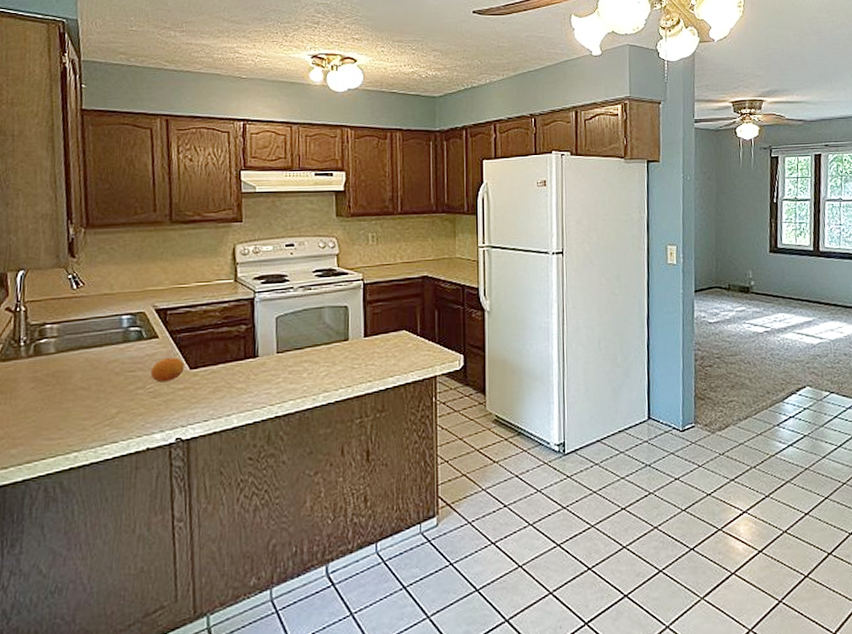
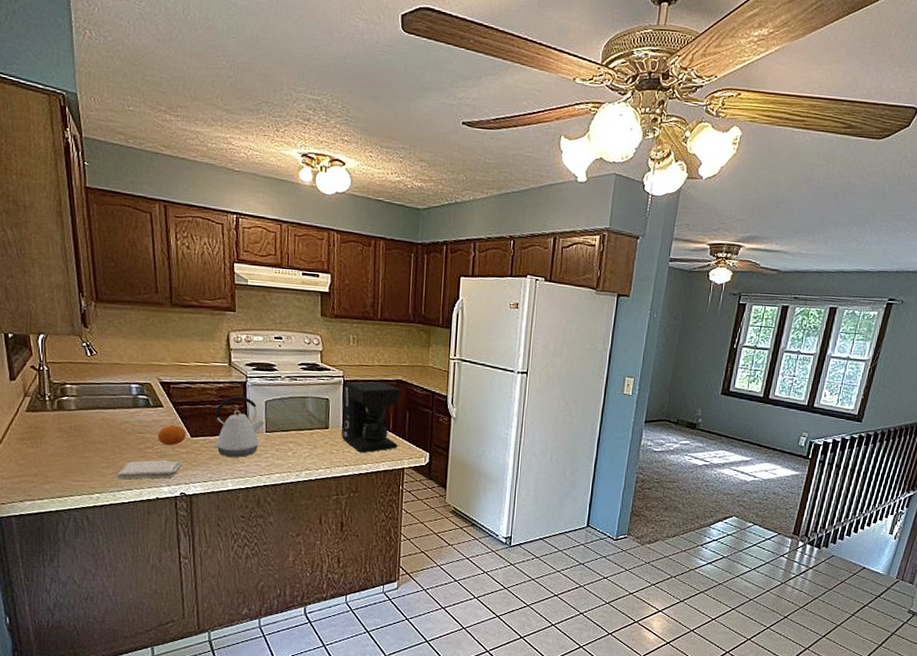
washcloth: none [99,399,179,431] -> present [116,459,182,480]
kettle: none [215,315,275,388] -> present [212,396,265,458]
coffee maker: none [363,280,428,364] -> present [342,381,401,453]

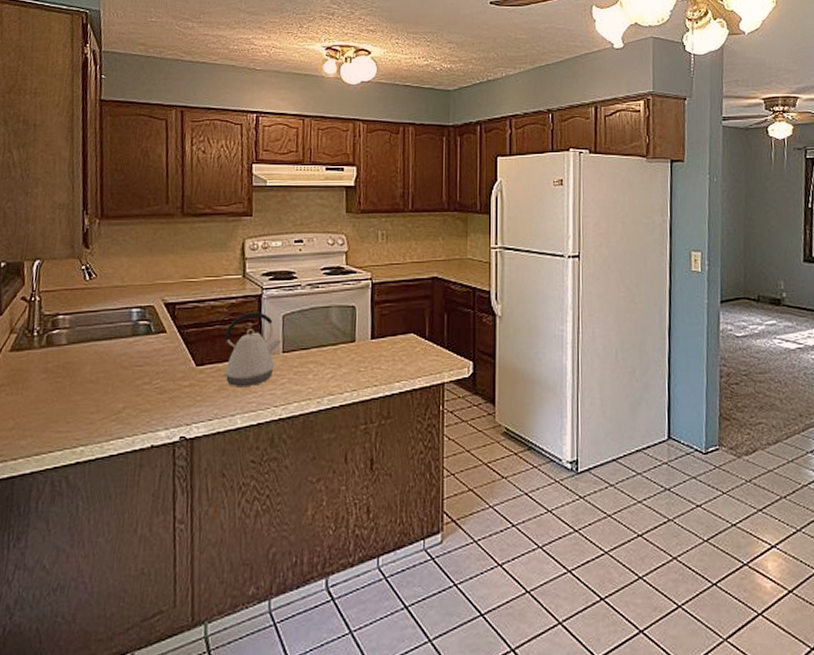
washcloth: present [116,459,182,480] -> none [105,396,184,426]
fruit: present [157,425,186,446] -> none [157,353,191,379]
coffee maker: present [342,381,401,453] -> none [370,281,437,368]

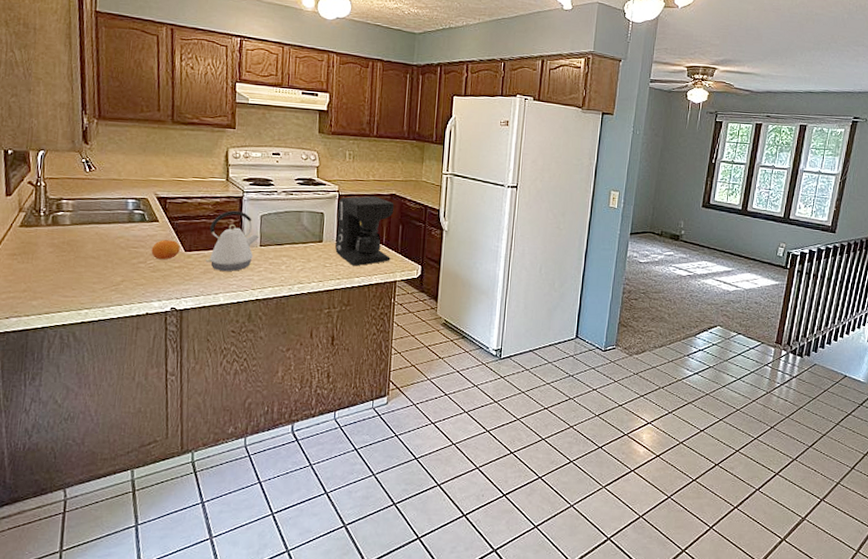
fruit: none [157,353,191,379] -> present [151,240,180,260]
coffee maker: none [370,281,437,368] -> present [335,196,395,266]

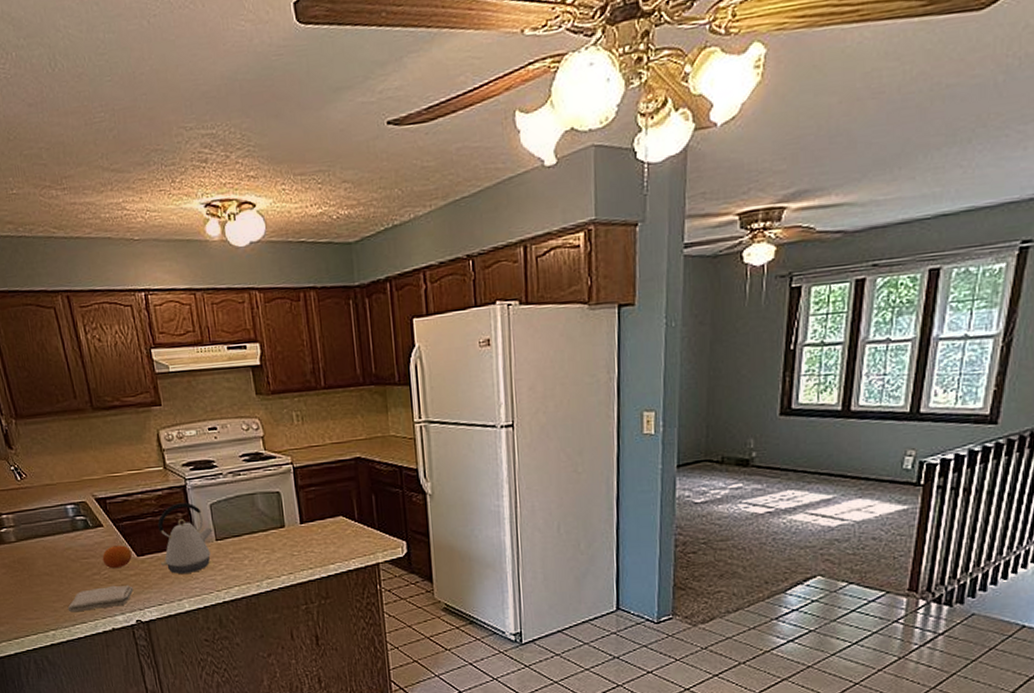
washcloth: none [106,274,175,295] -> present [67,584,134,613]
coffee maker: present [335,196,395,266] -> none [294,463,368,551]

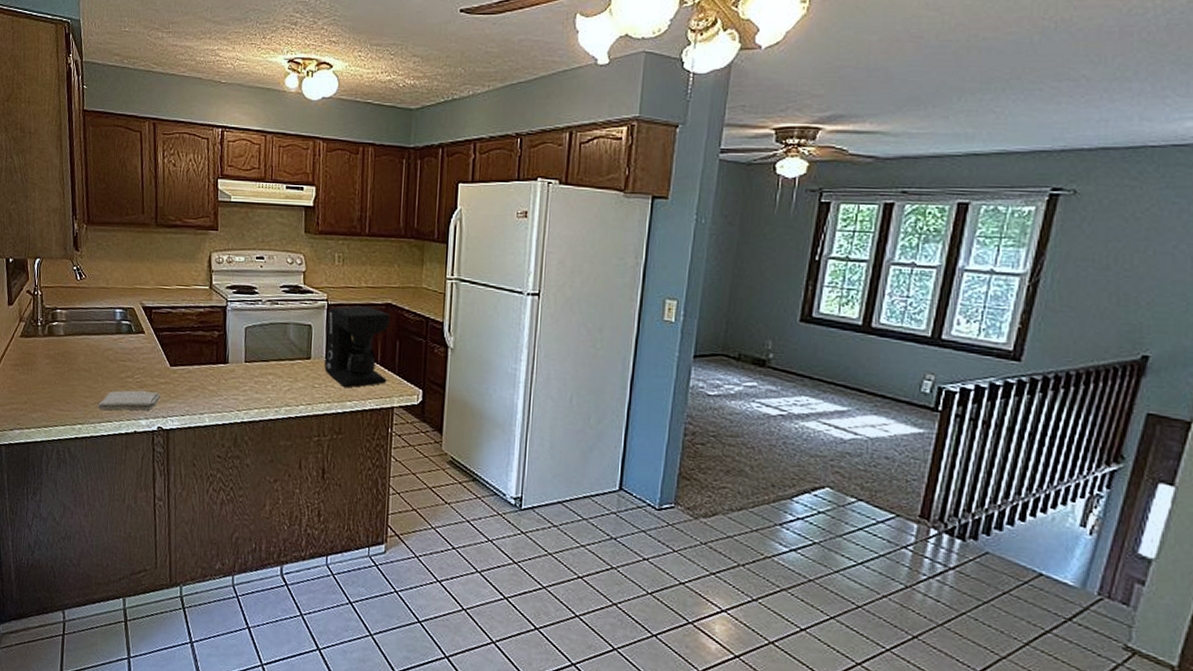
fruit: present [102,545,132,569] -> none [138,353,166,375]
kettle: present [157,502,213,575] -> none [191,322,244,390]
coffee maker: none [294,463,368,551] -> present [324,305,390,388]

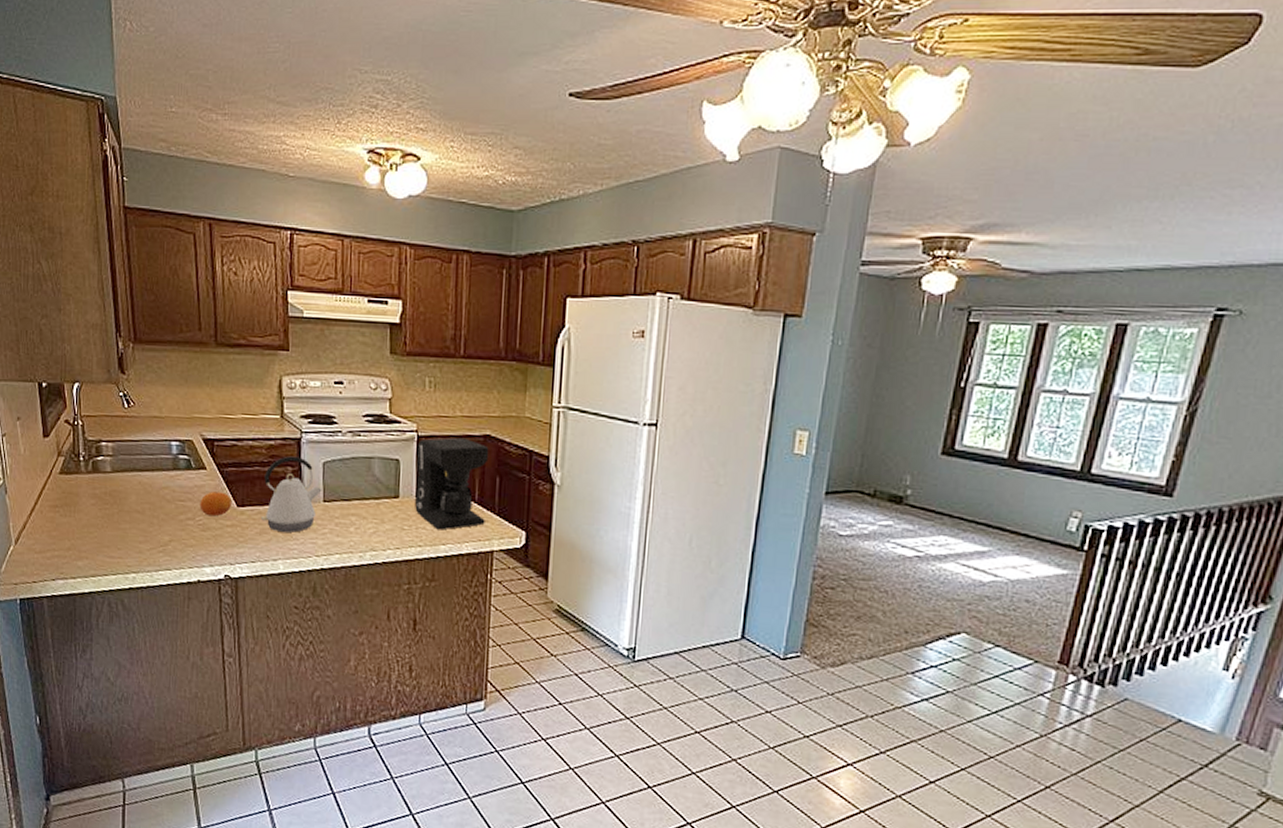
washcloth: present [97,390,161,411] -> none [153,533,227,557]
fruit: none [138,353,166,375] -> present [199,491,231,517]
kettle: none [191,322,244,390] -> present [261,456,322,533]

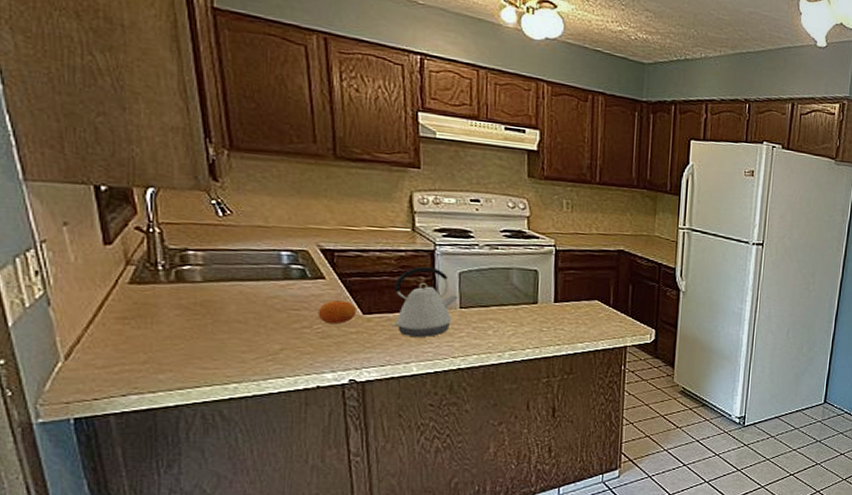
coffee maker: present [415,437,489,530] -> none [553,251,623,331]

